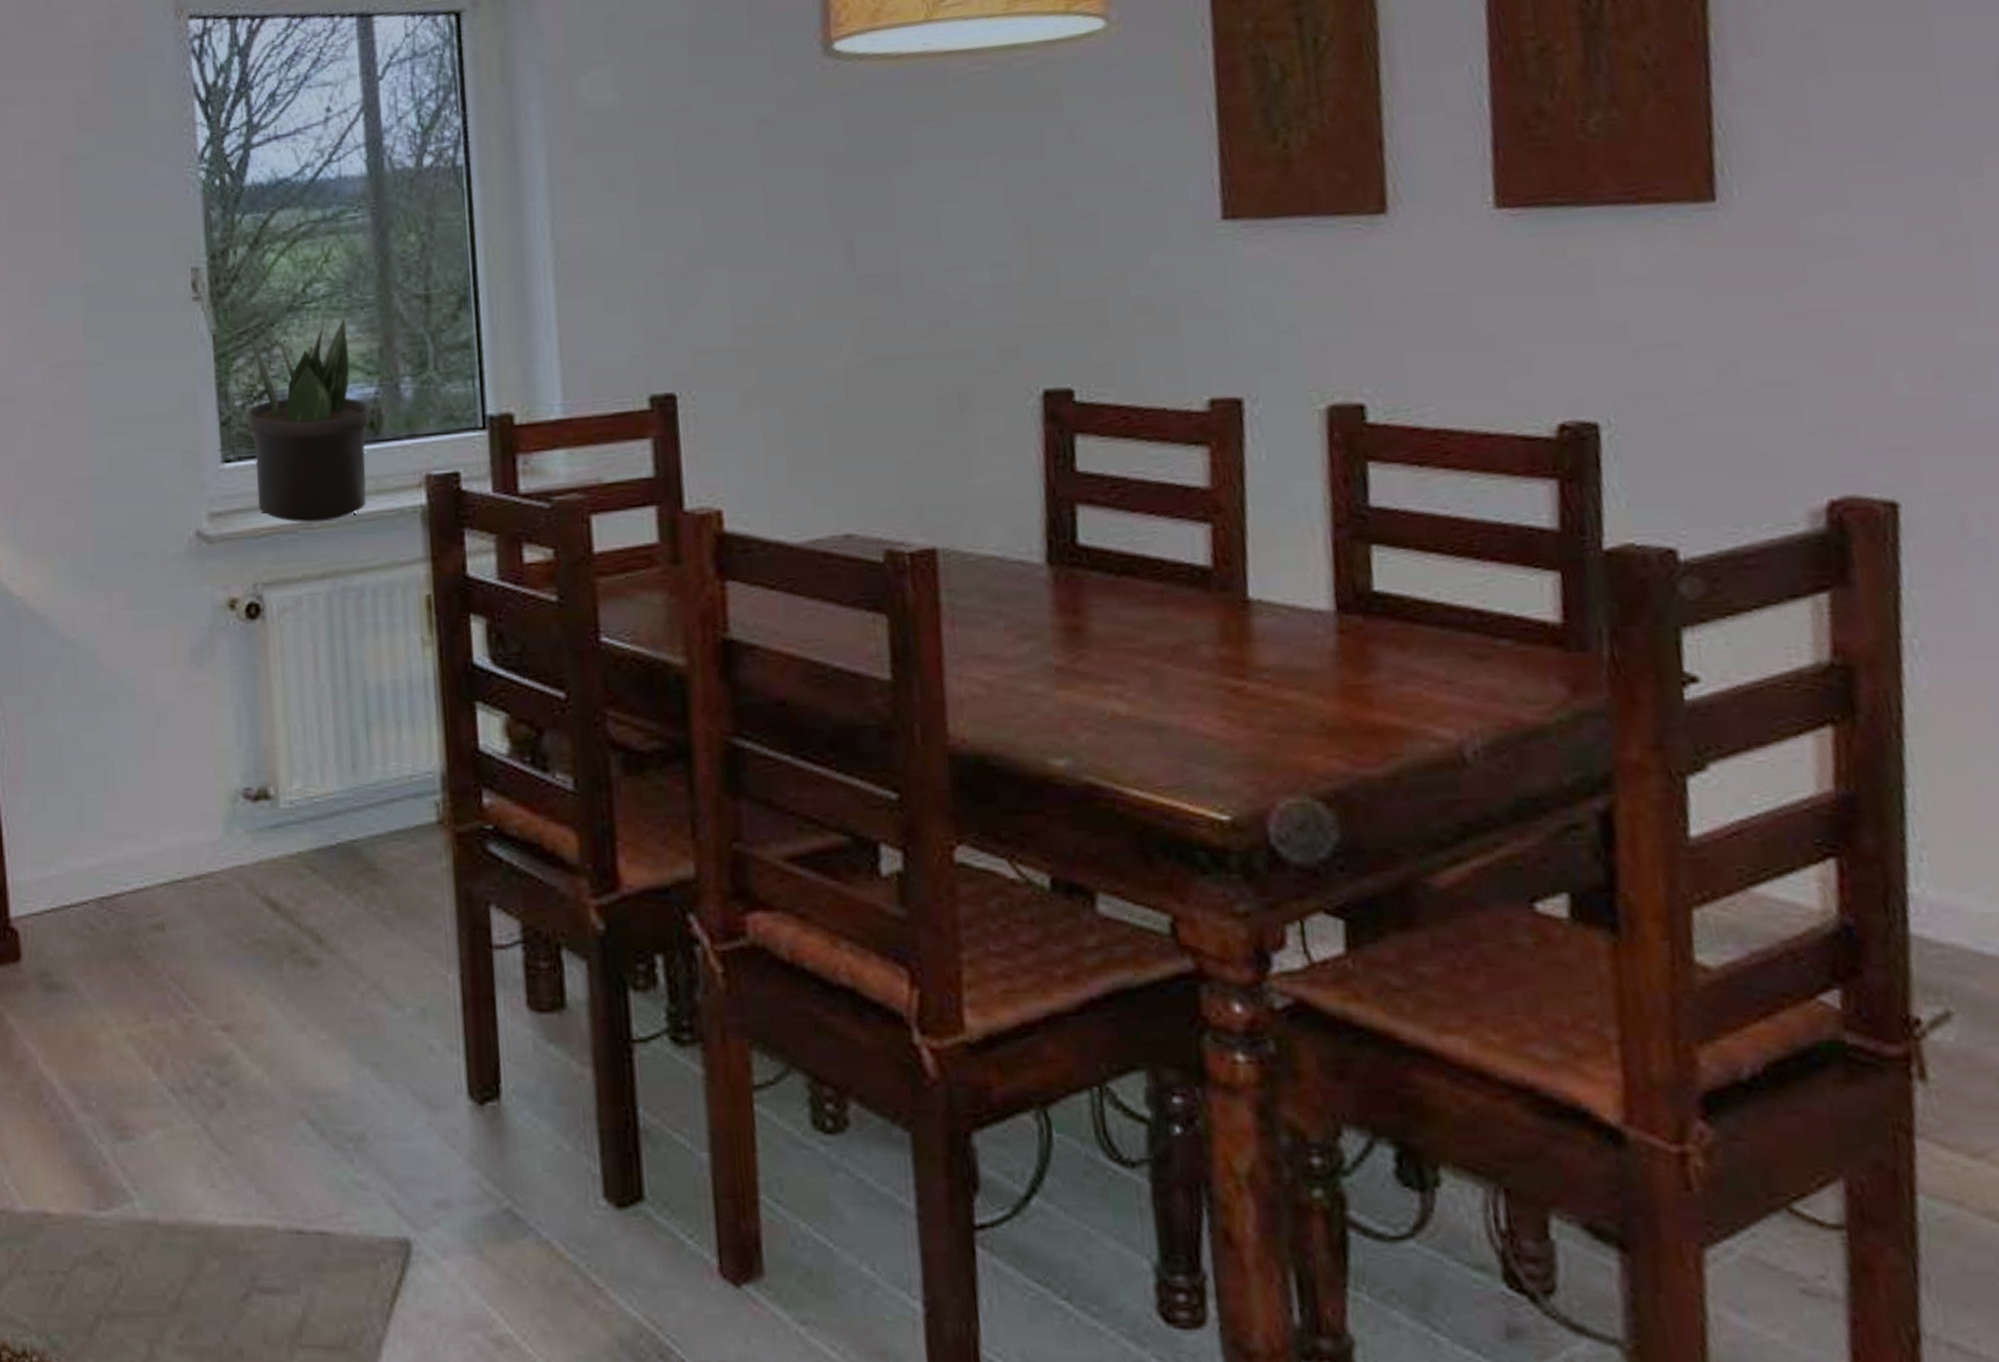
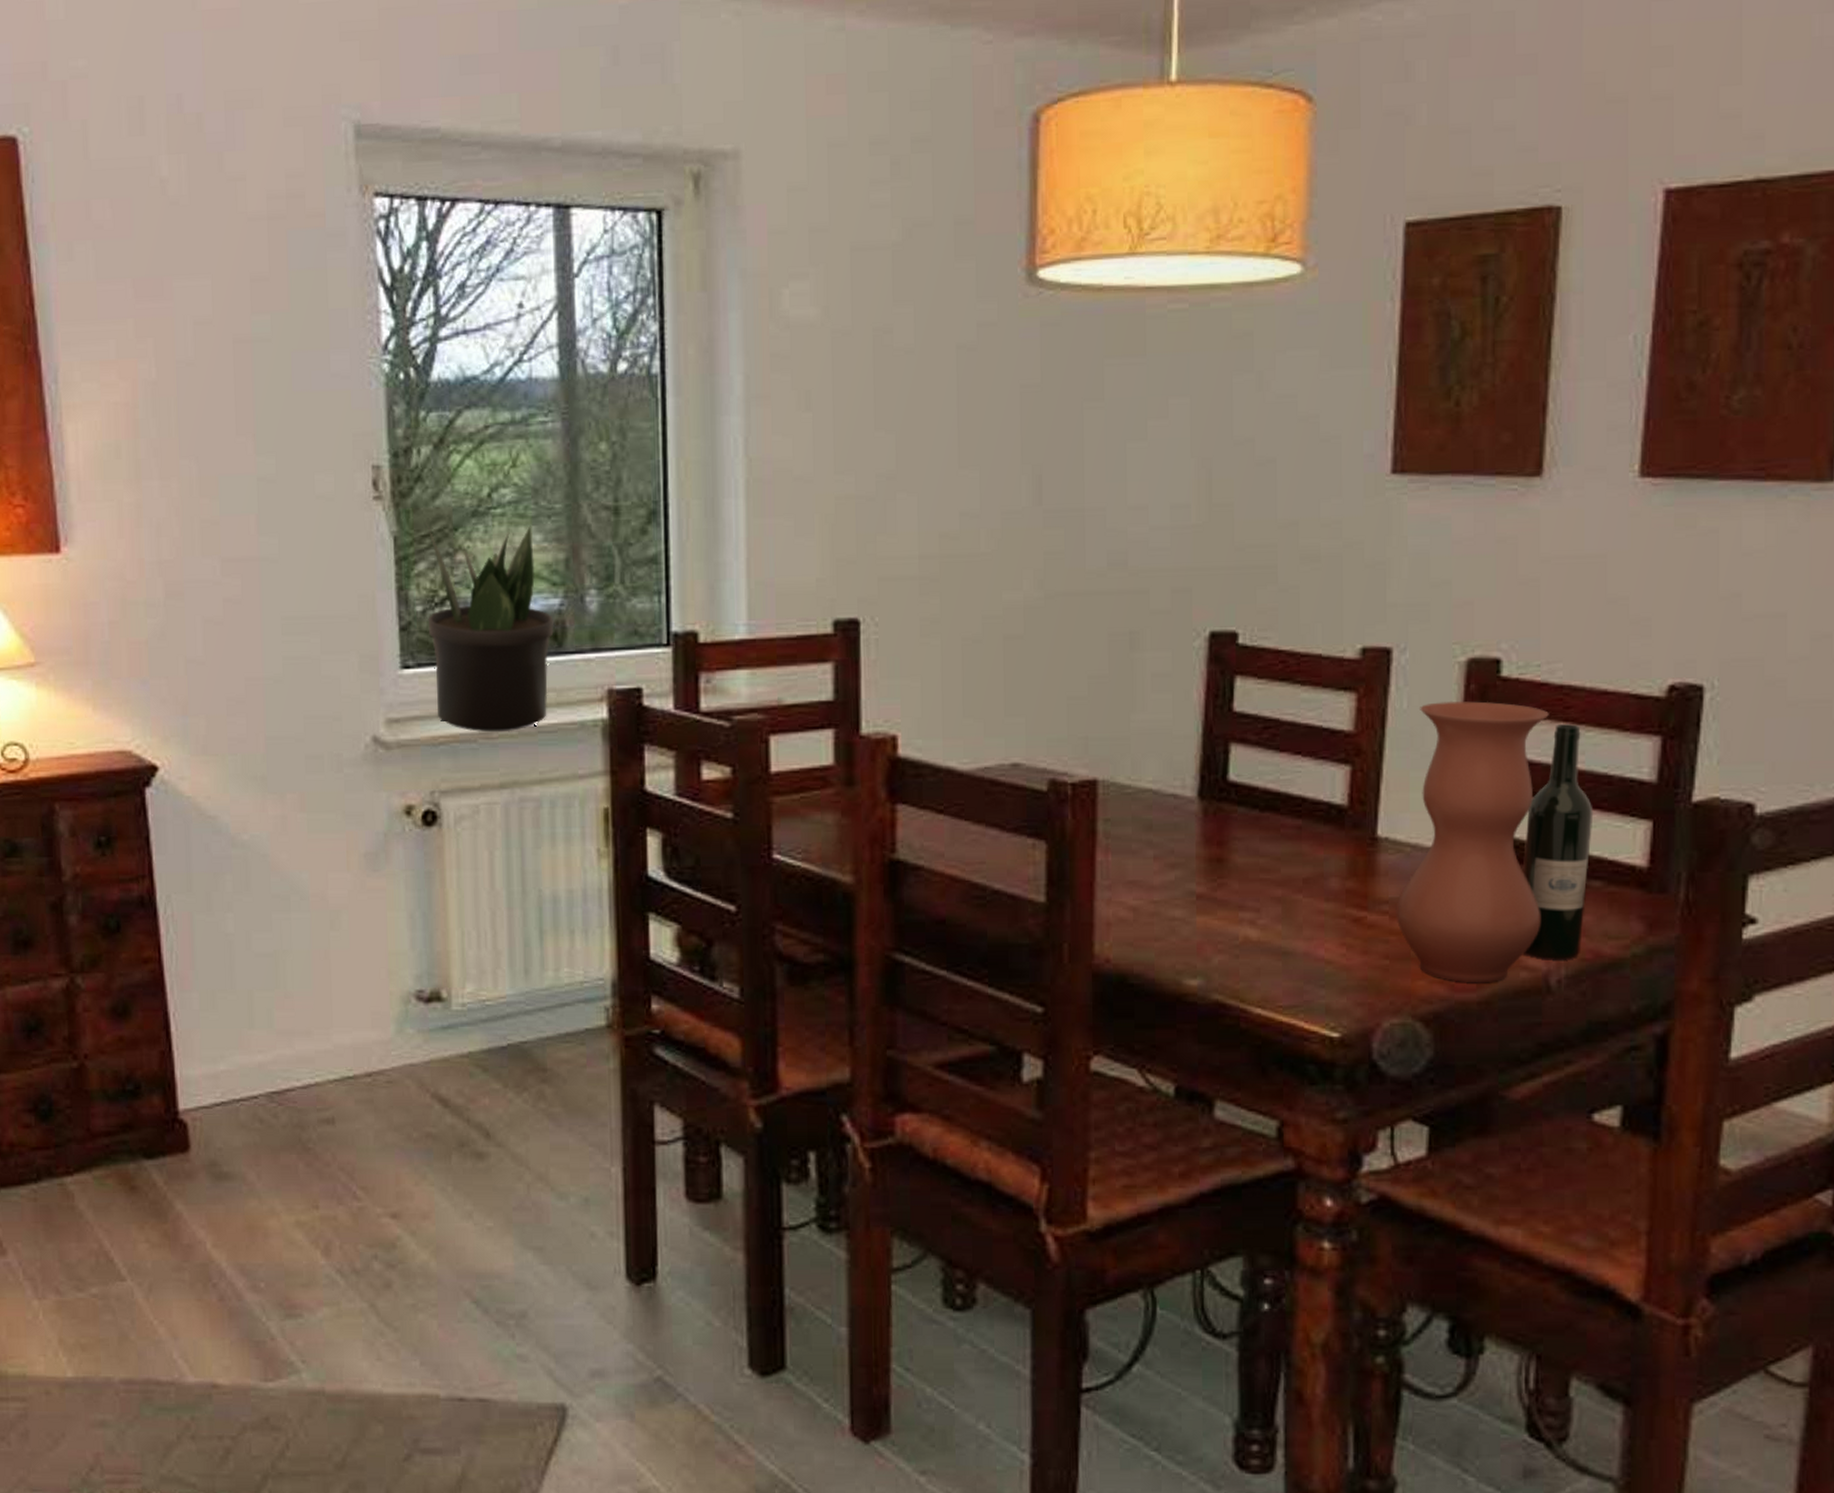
vase: none [1278,450,1446,756] -> present [1396,700,1549,982]
wine bottle: none [1415,470,1497,728] -> present [1522,724,1594,959]

